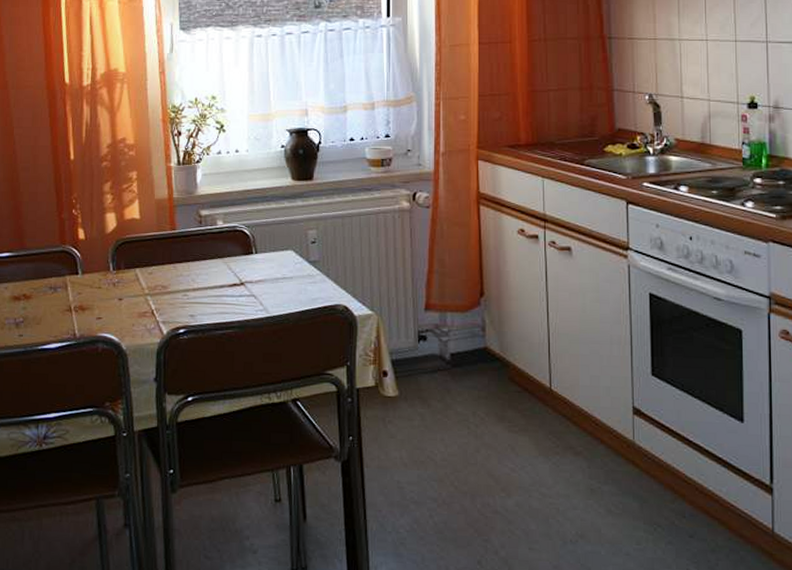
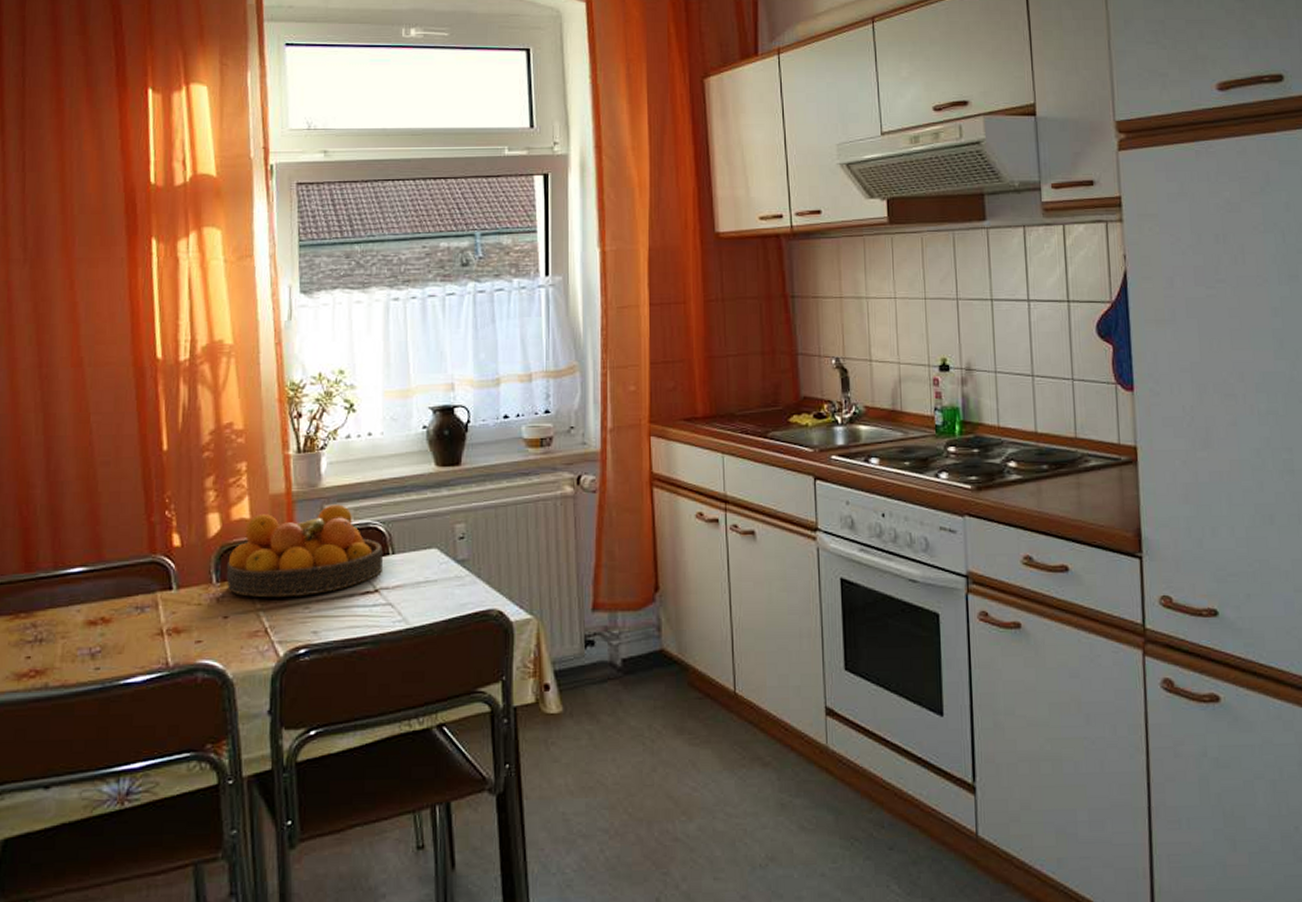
fruit bowl: none [121,209,248,286] -> present [226,504,384,598]

